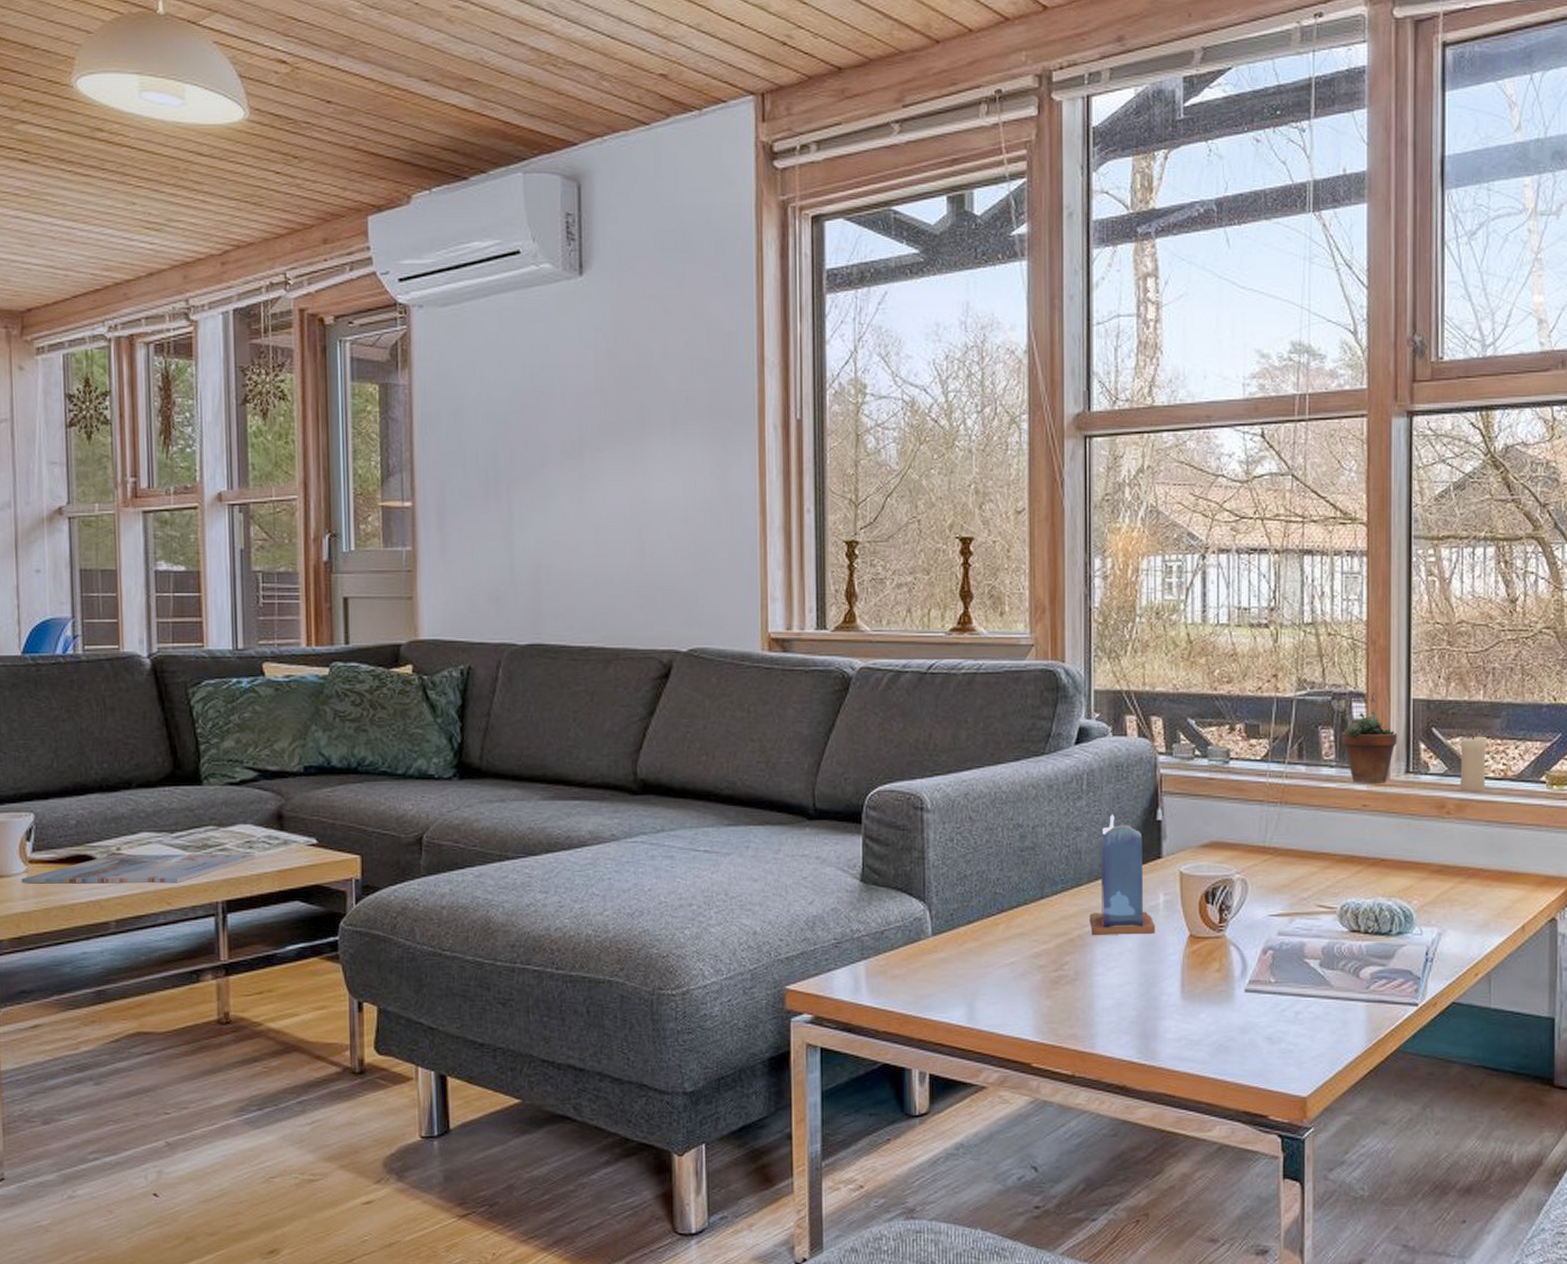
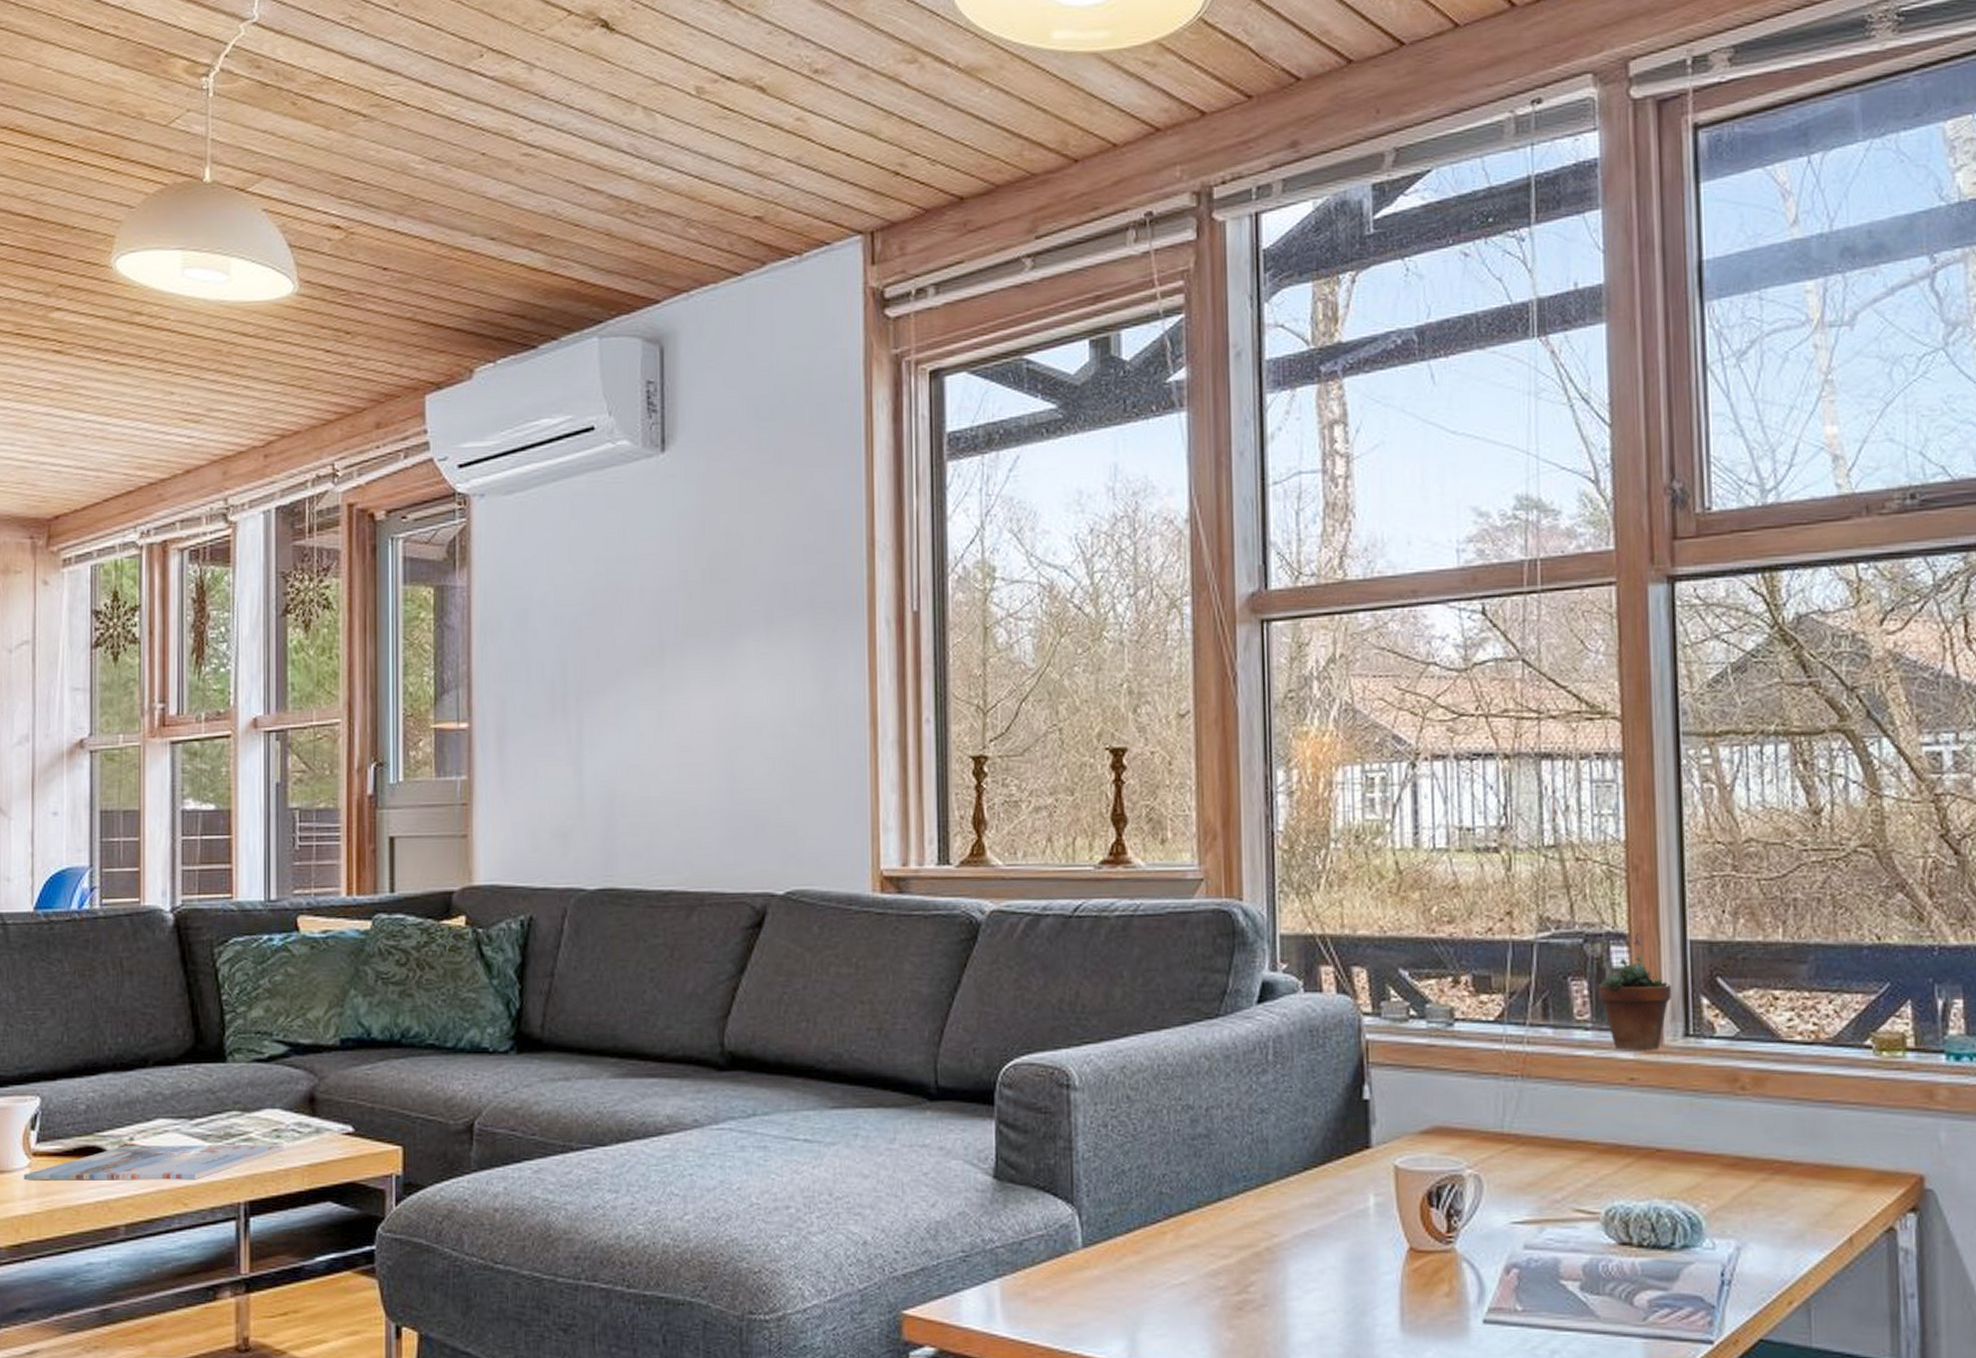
candle: present [1089,814,1155,936] -> none [1280,1092,1365,1249]
candle: present [1456,734,1487,792] -> none [1751,985,1792,1060]

